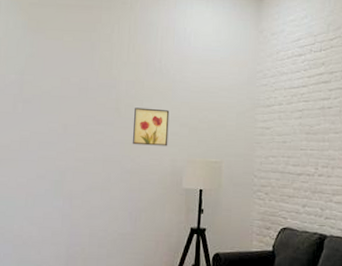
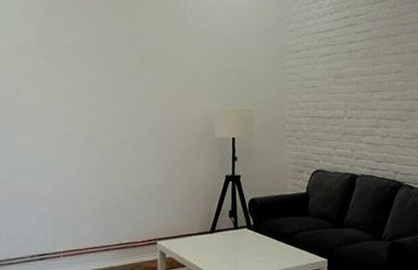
wall art: present [132,107,170,146] -> none [160,59,198,97]

